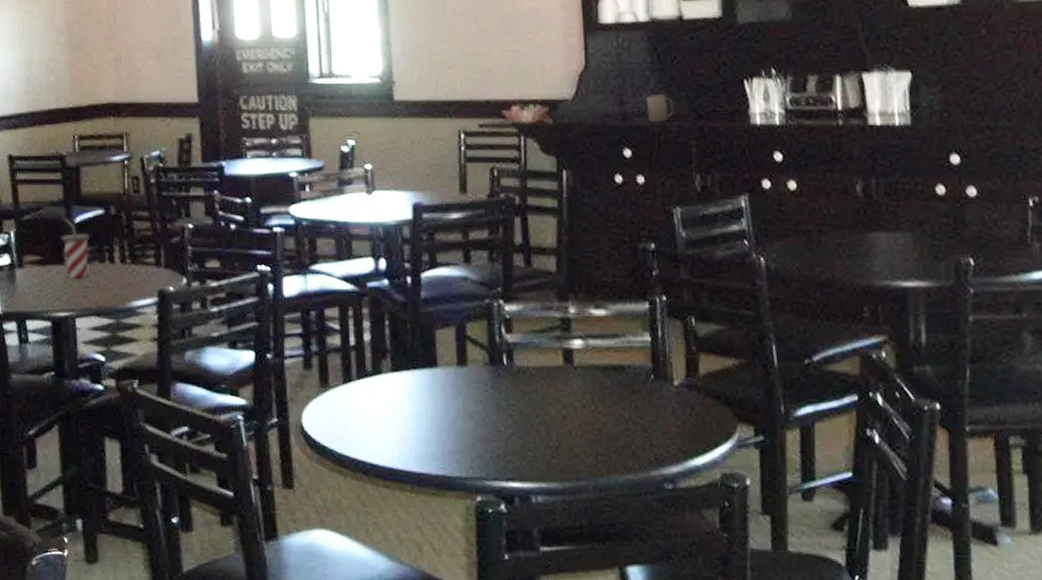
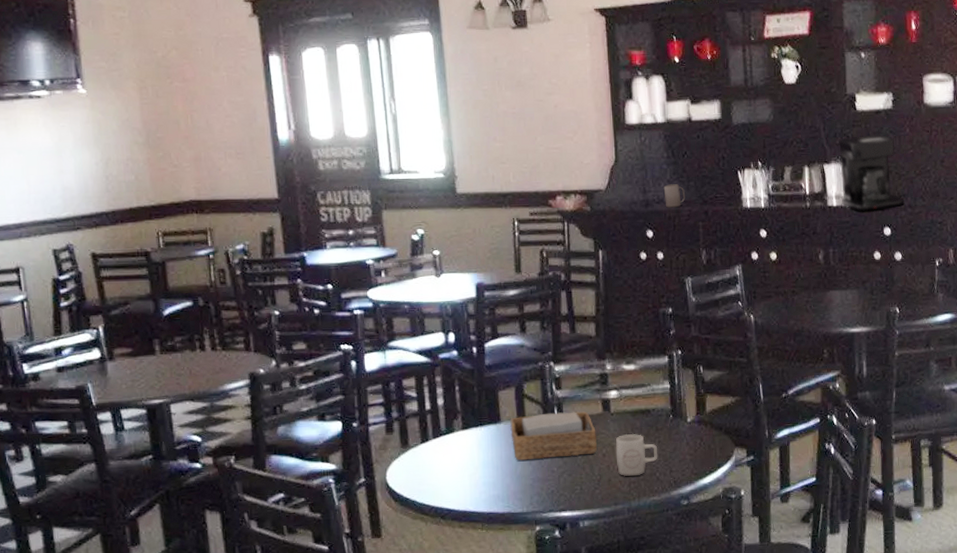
beverage cup: present [61,217,90,280] -> none [151,311,180,369]
napkin holder: none [448,360,556,416] -> present [510,411,598,461]
mug: none [579,393,635,448] -> present [615,433,658,477]
coffee maker: none [883,35,980,135] -> present [839,133,905,213]

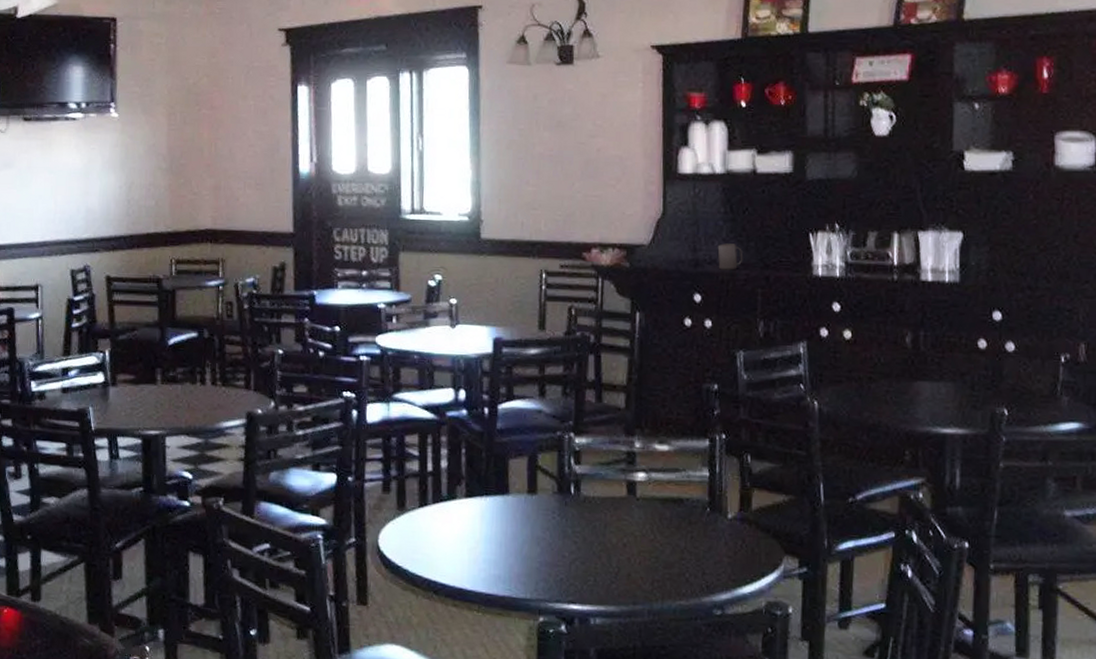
napkin holder: present [510,411,598,461] -> none [519,489,618,543]
mug: present [615,433,658,477] -> none [638,524,690,575]
coffee maker: present [839,133,905,213] -> none [939,198,1022,292]

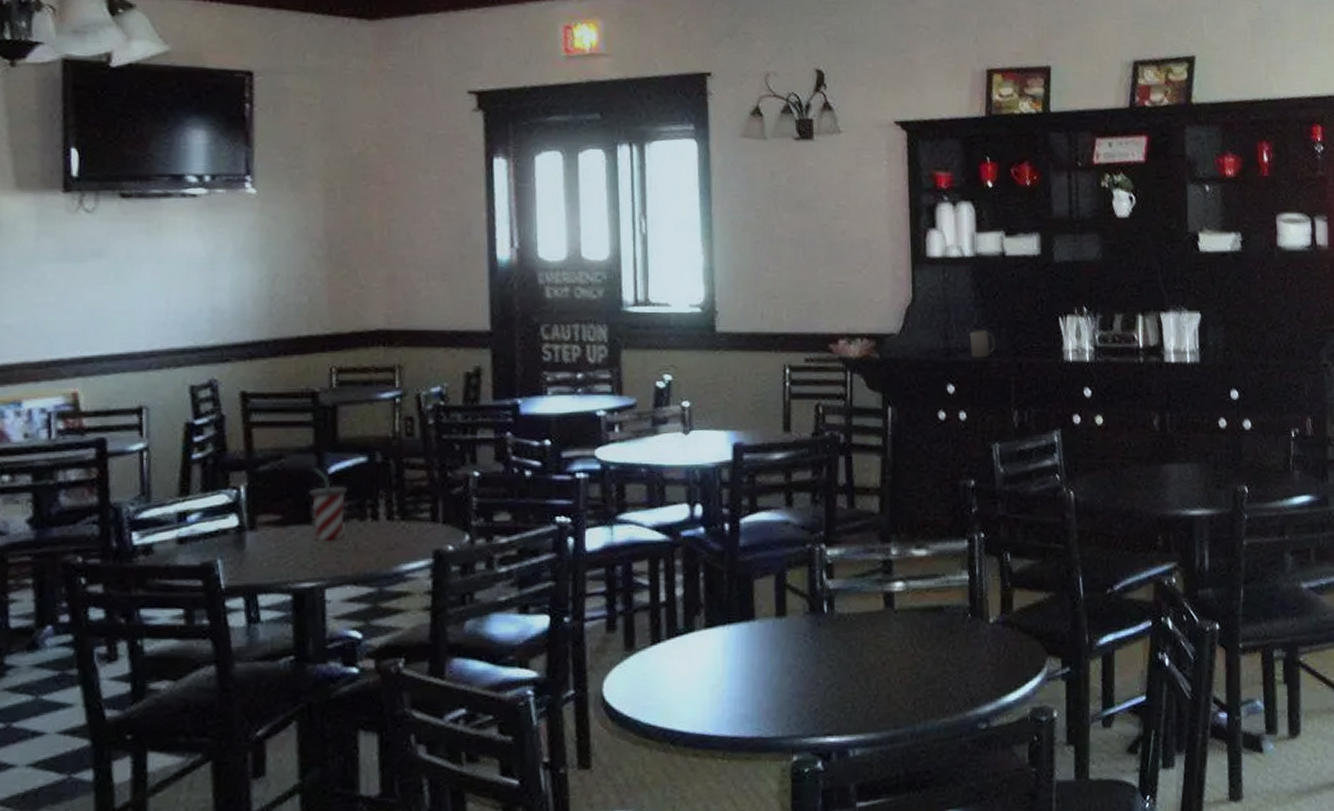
beverage cup: none [154,339,182,400] -> present [309,467,347,543]

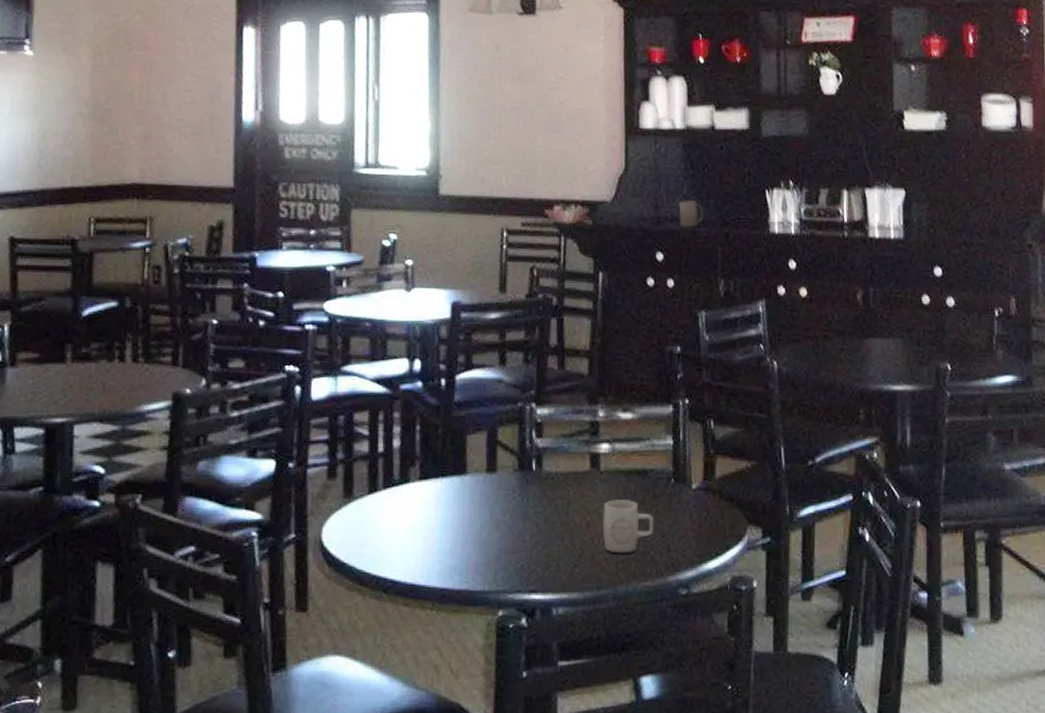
beverage cup: present [309,467,347,543] -> none [64,310,99,381]
mug: none [898,636,952,692] -> present [602,498,654,554]

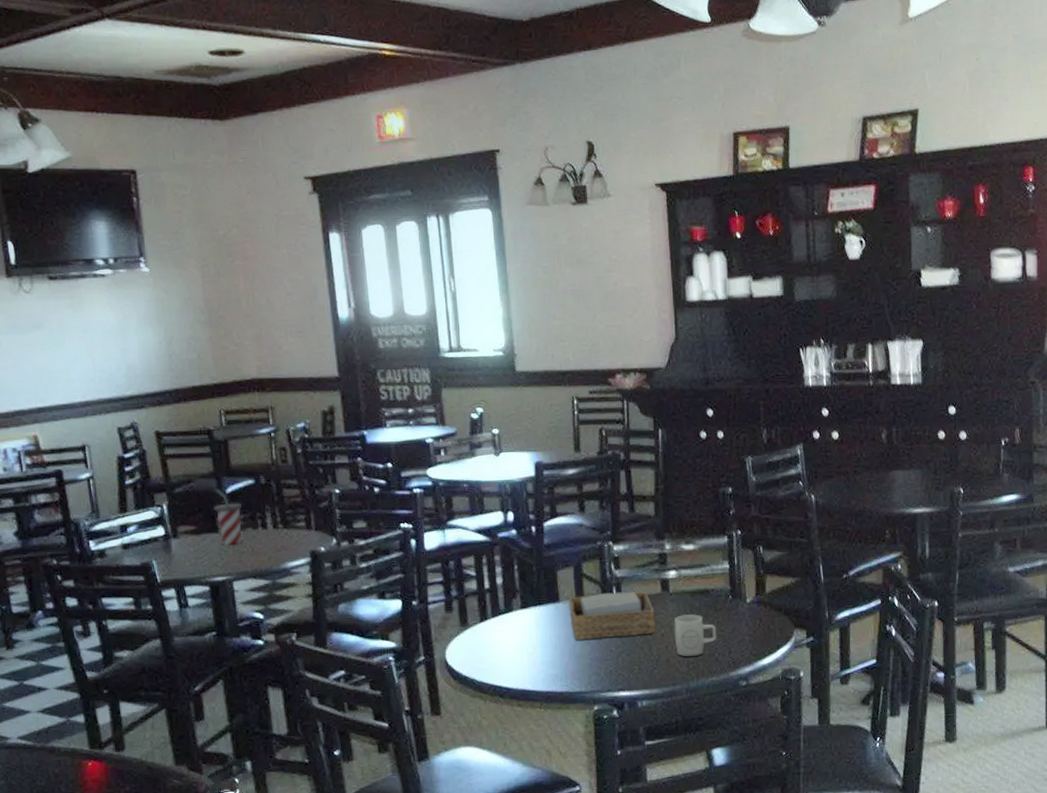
beverage cup: none [64,310,99,381] -> present [214,489,242,547]
napkin holder: none [477,466,581,524] -> present [569,591,656,640]
mug: present [678,200,704,228] -> none [724,362,747,386]

